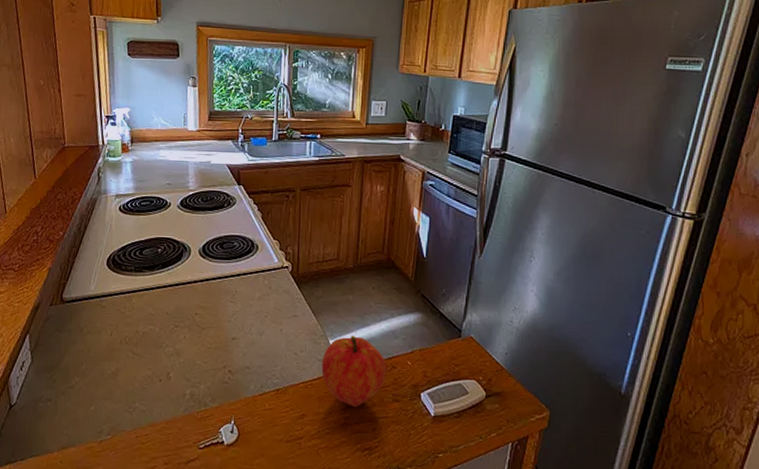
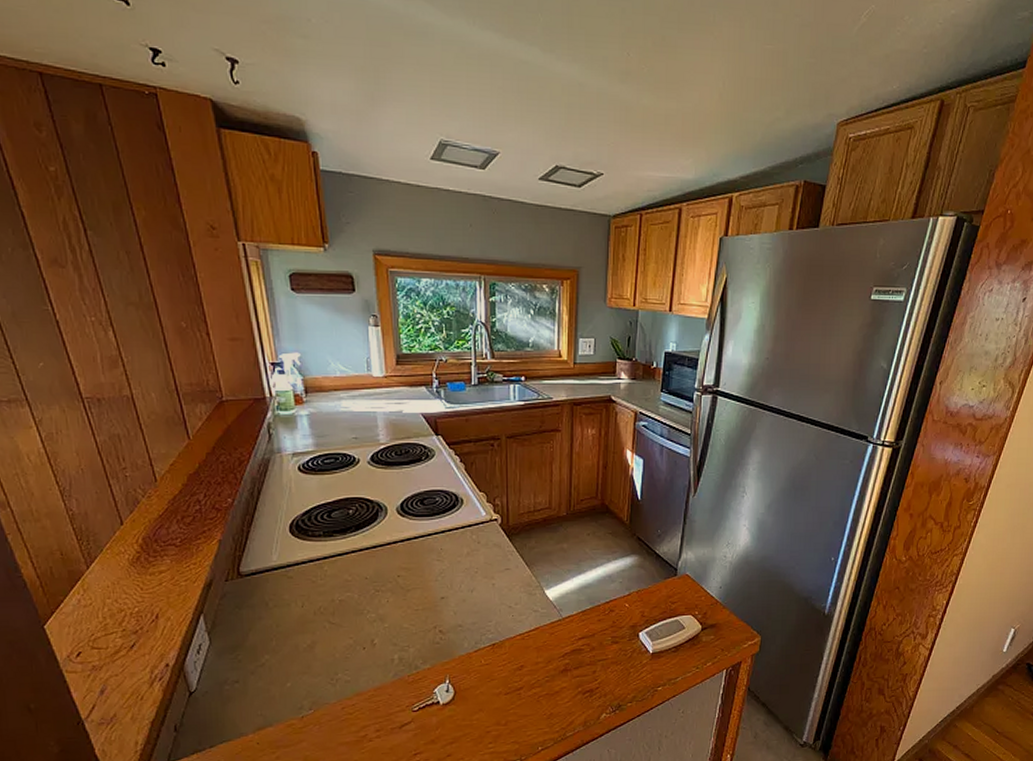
fruit: present [321,335,387,408] -> none [538,583,604,654]

